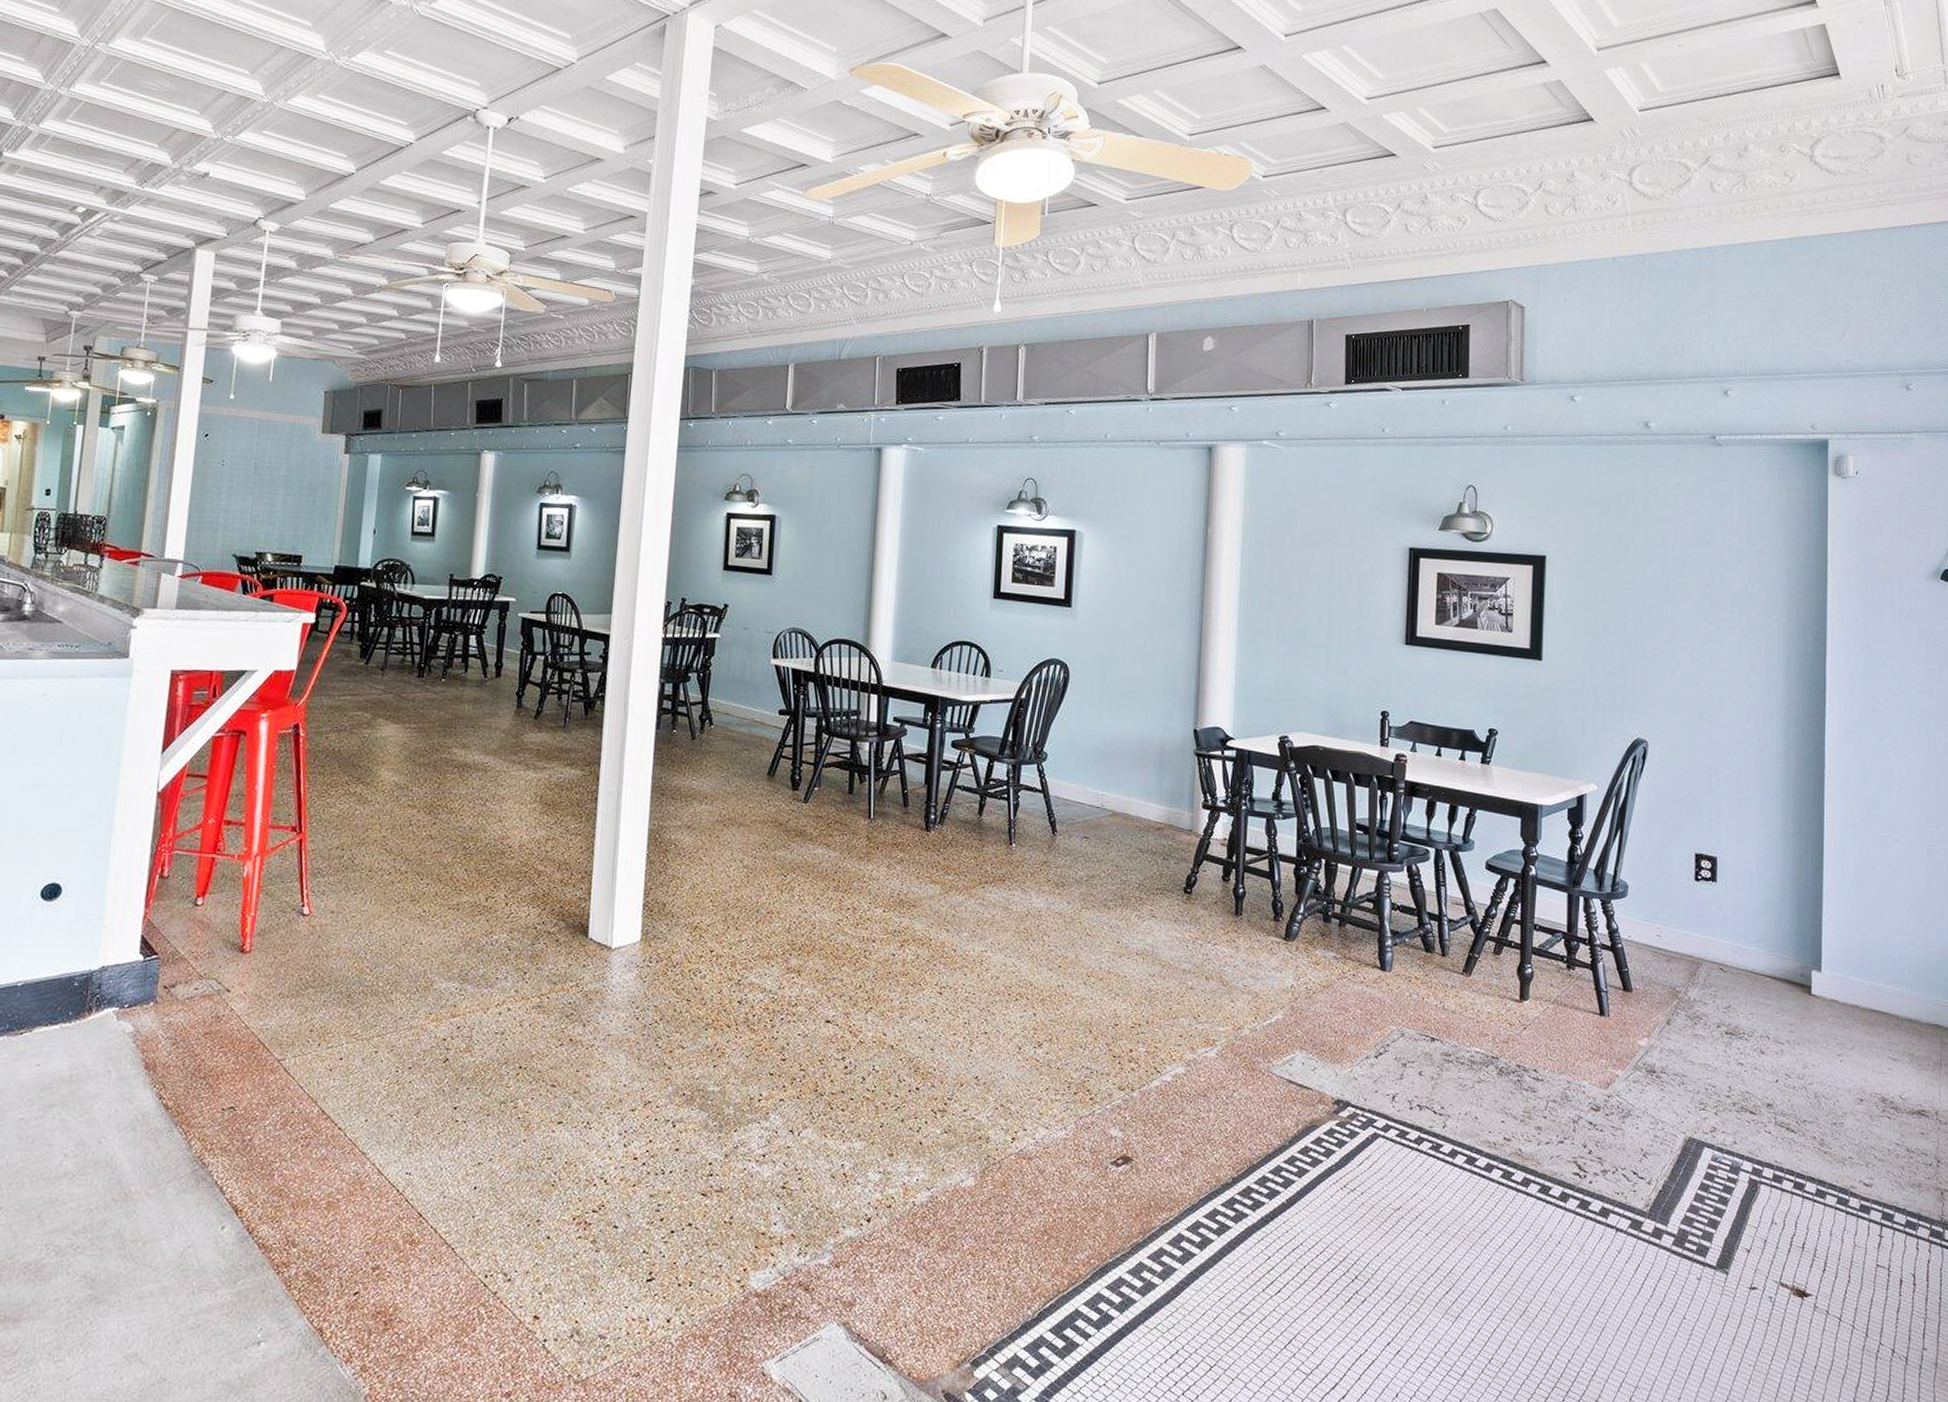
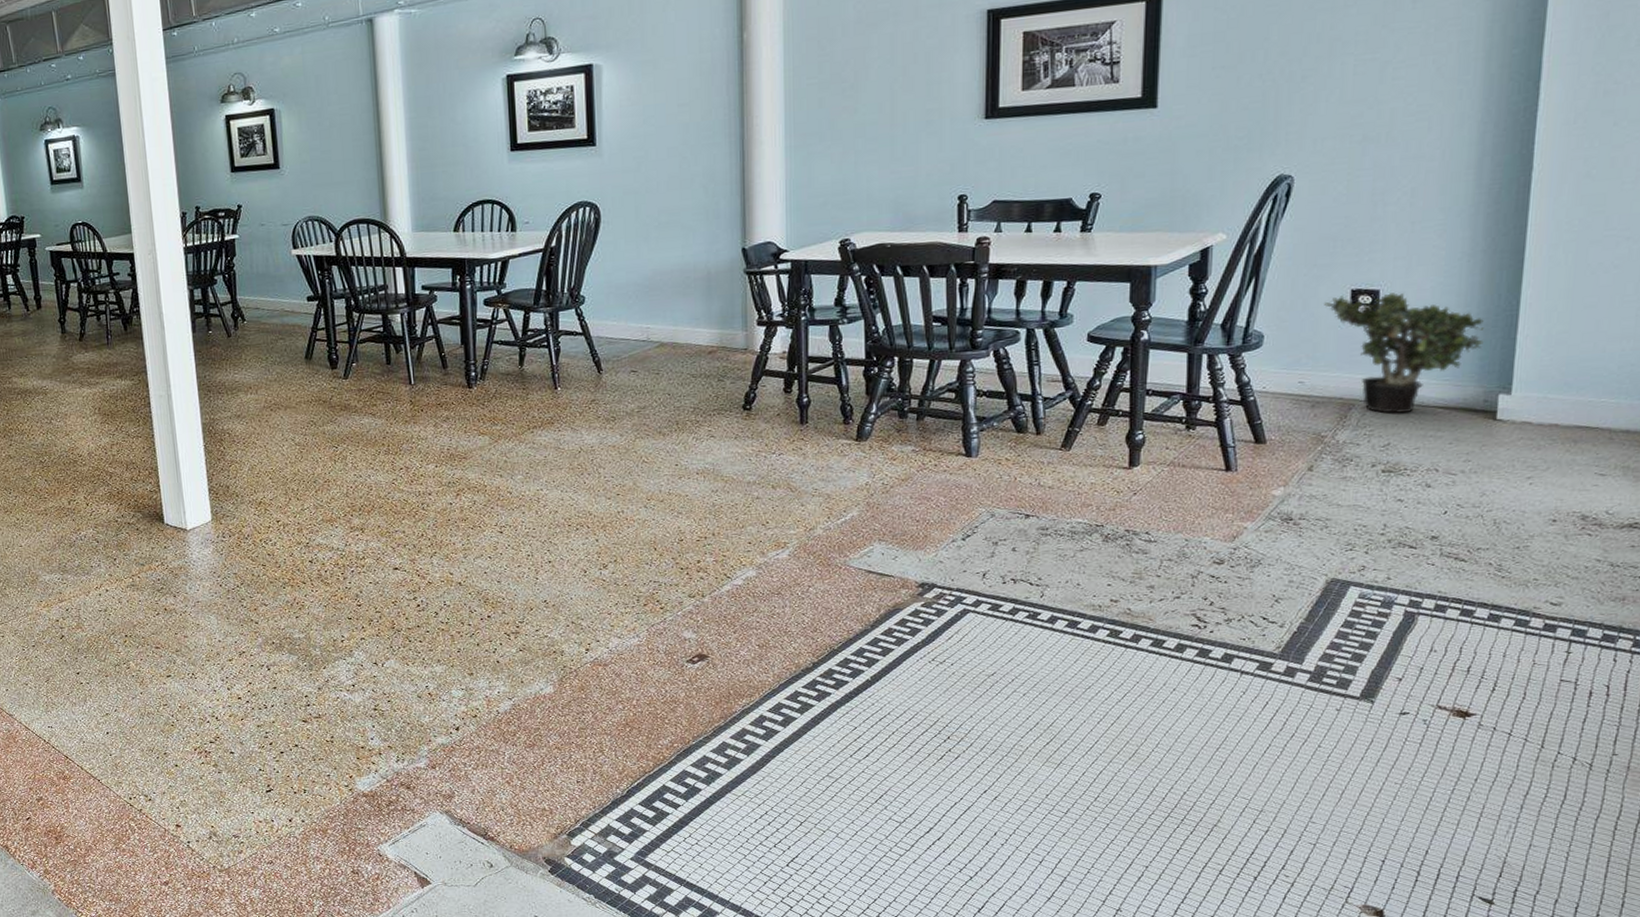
potted plant: none [1675,858,1798,979] -> present [1324,293,1485,415]

